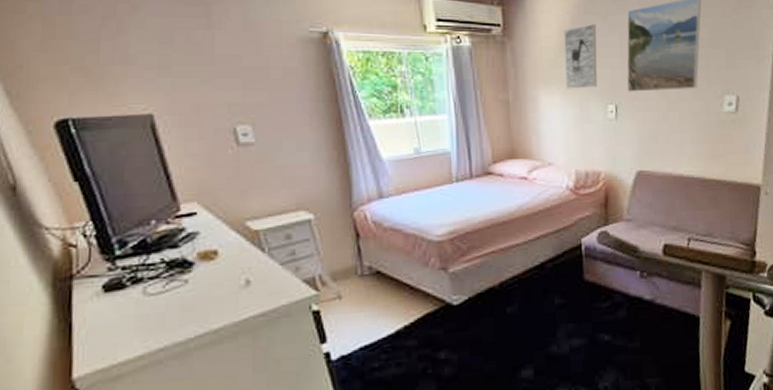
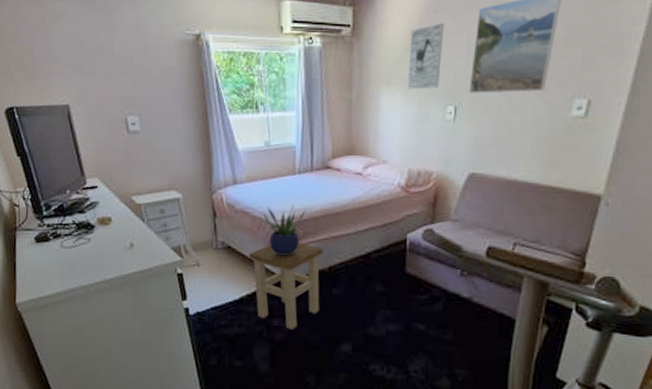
stool: none [403,259,493,362] -> present [248,243,324,330]
potted plant: none [418,217,469,276] -> present [264,205,307,256]

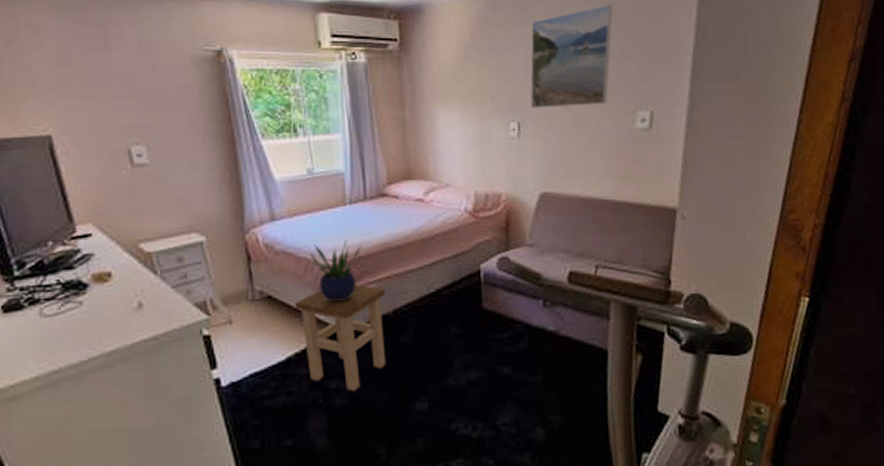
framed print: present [407,23,445,90] -> none [463,37,499,106]

